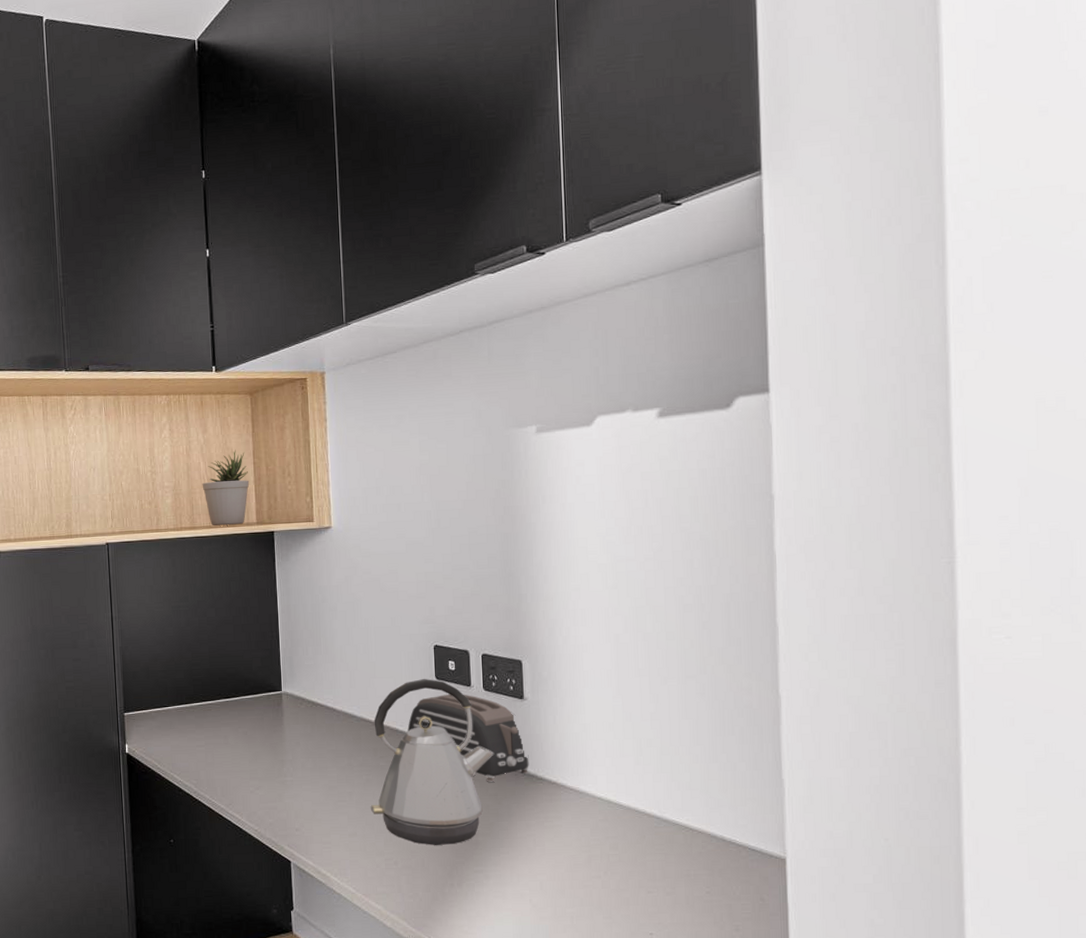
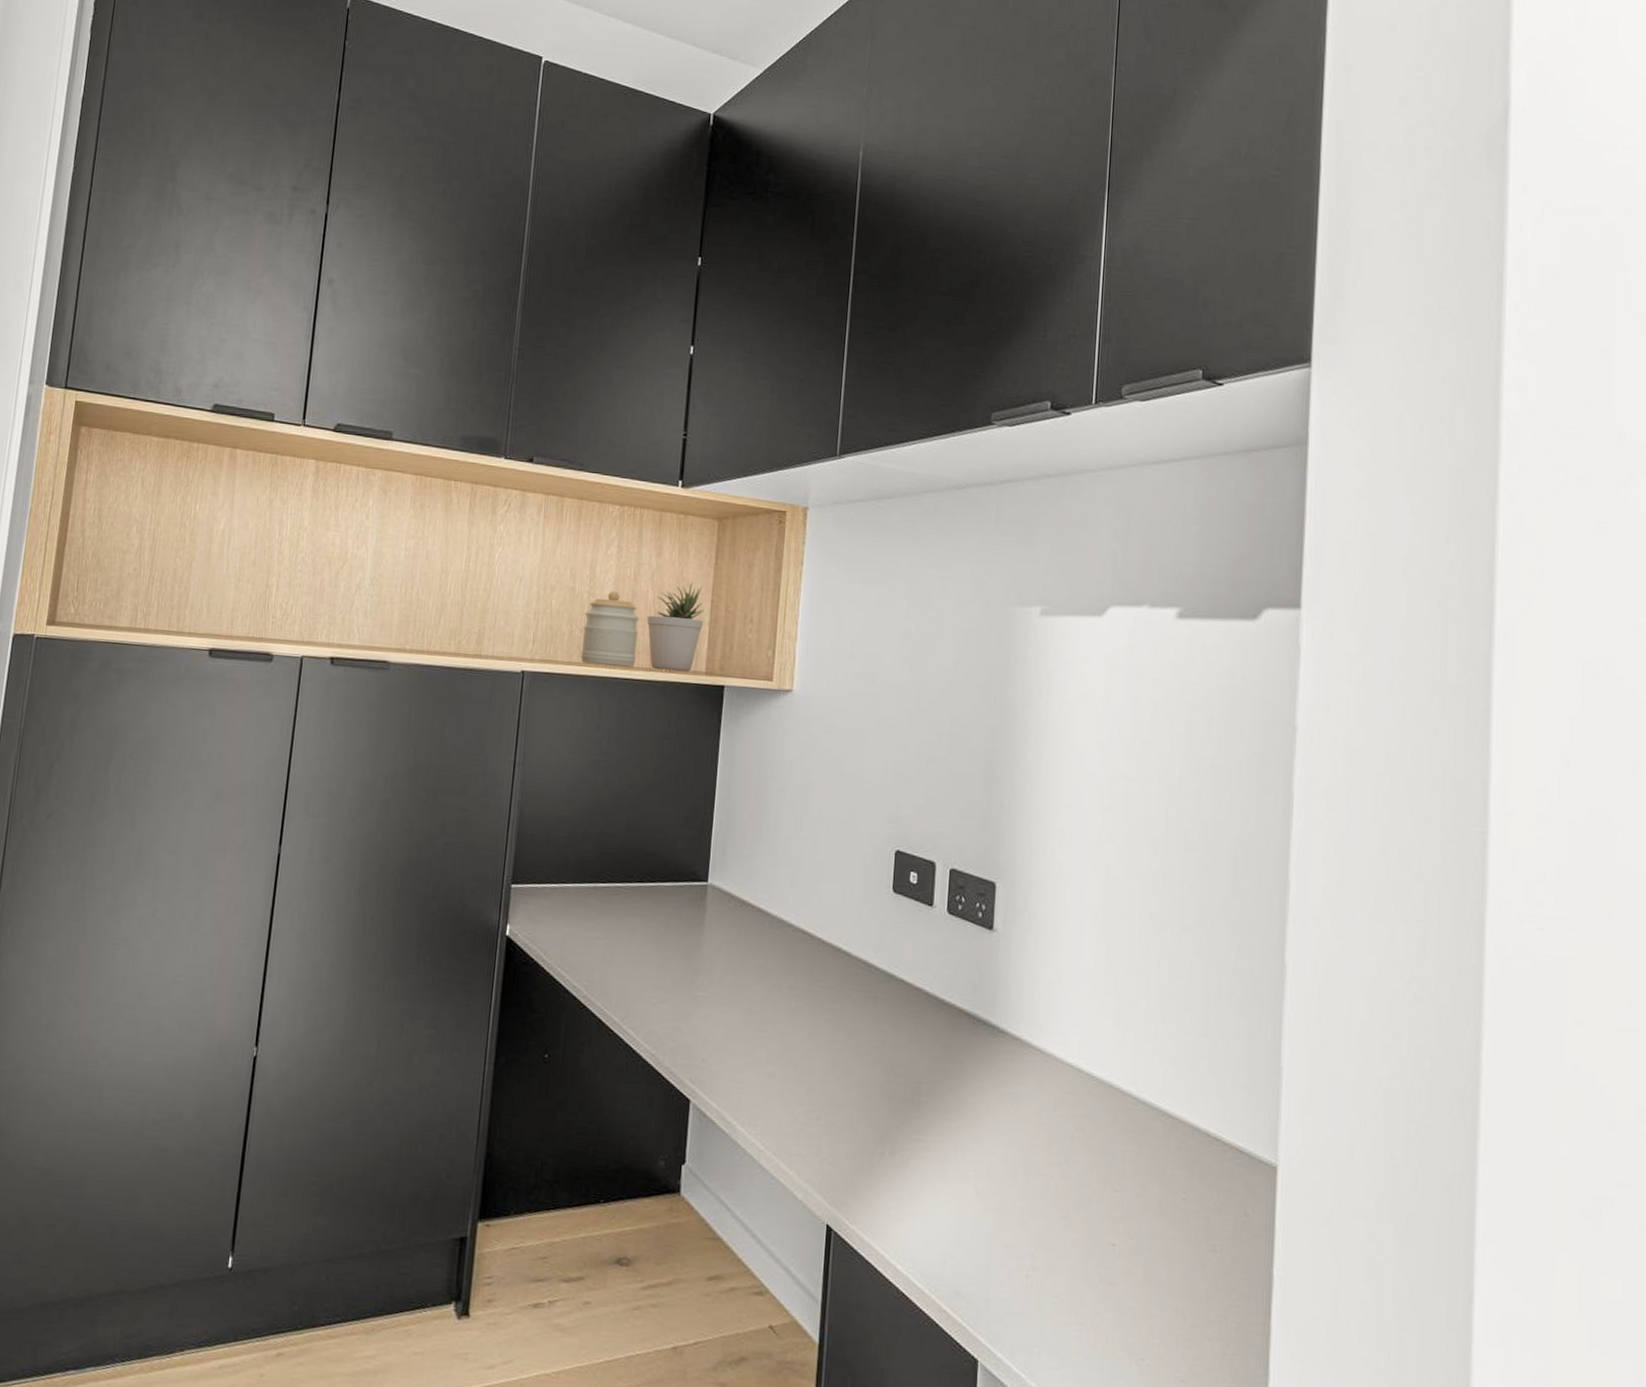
jar: none [150,467,198,530] -> present [580,591,639,667]
kettle: present [370,679,494,845] -> none [795,889,951,1102]
toaster: present [407,694,529,783] -> none [852,912,992,1030]

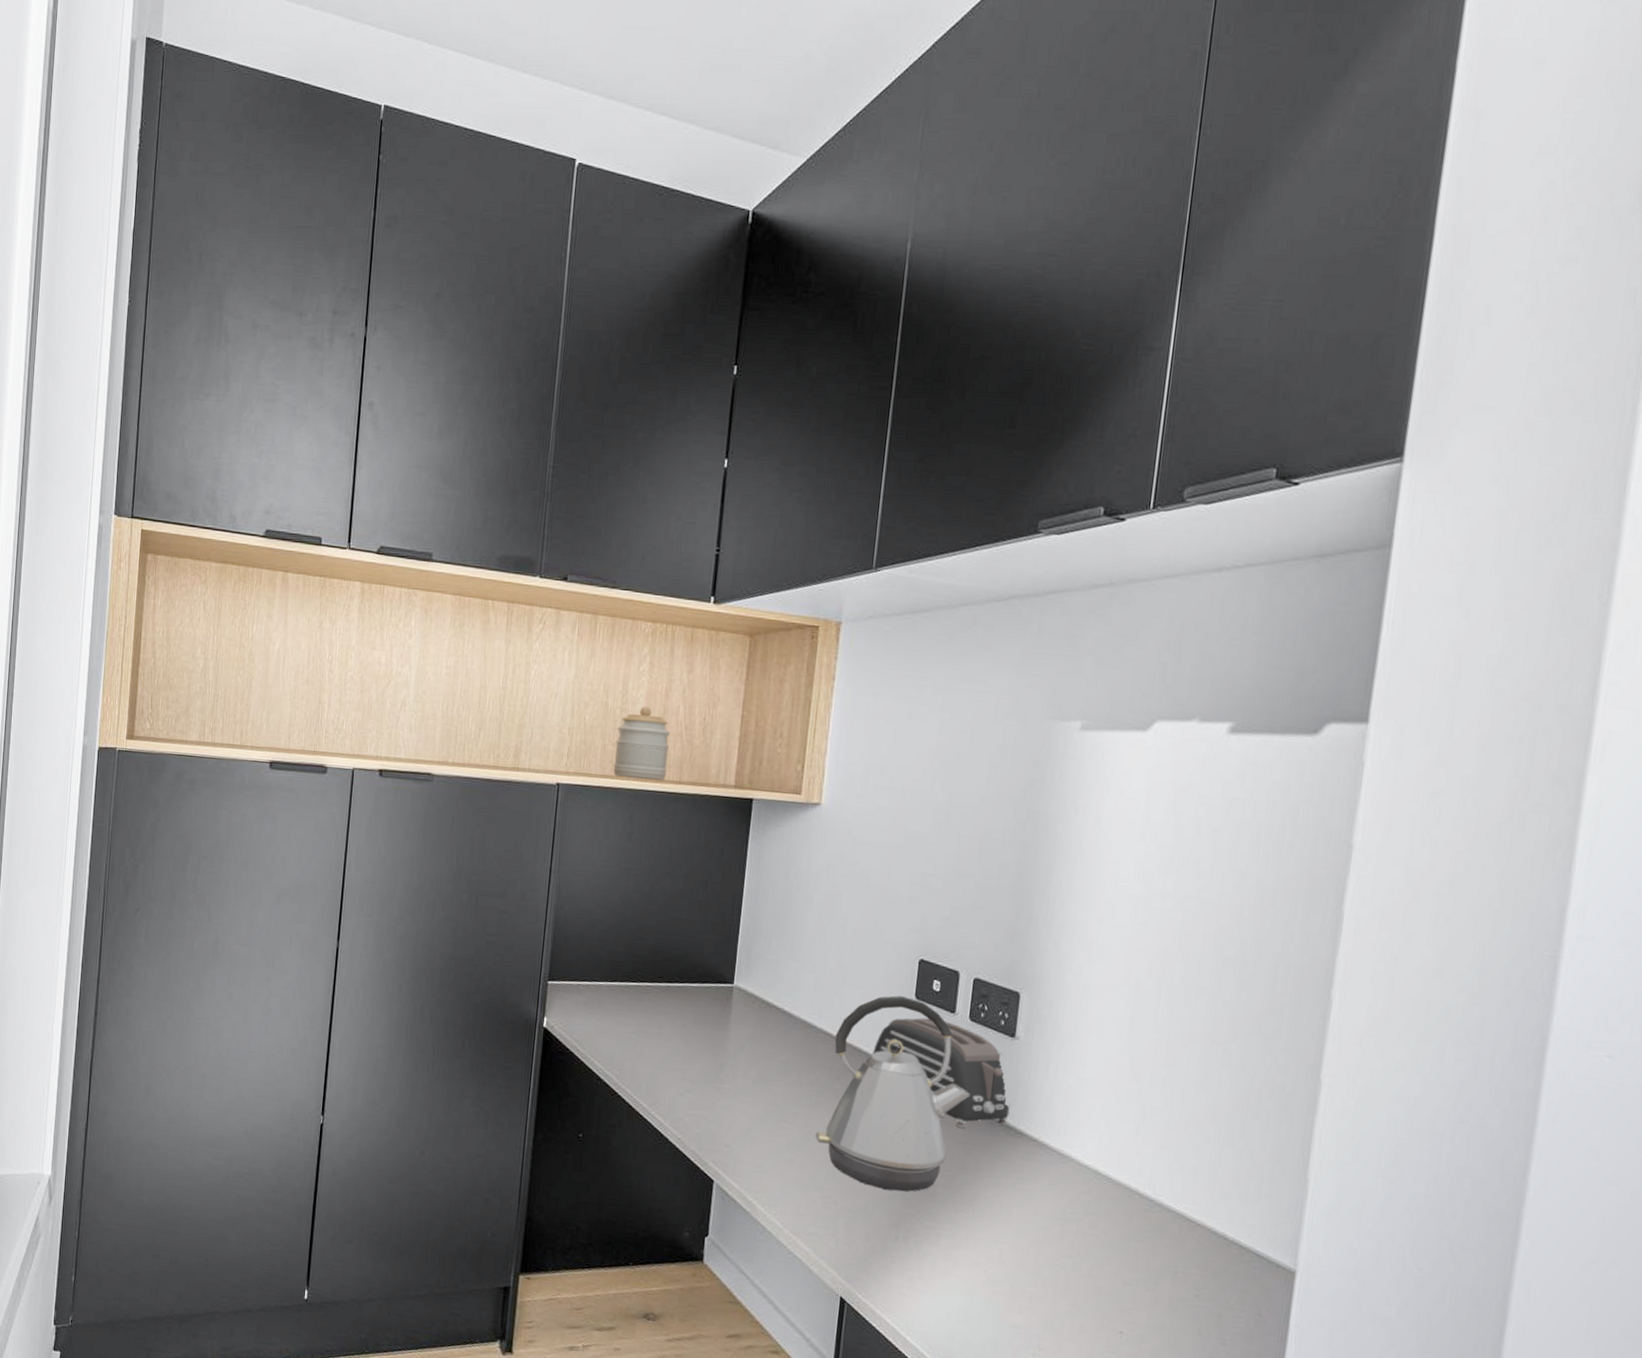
potted plant: present [646,581,704,672] -> none [677,697,734,786]
kettle: none [795,889,951,1102] -> present [815,995,970,1192]
toaster: none [852,912,992,1030] -> present [873,1017,1011,1129]

